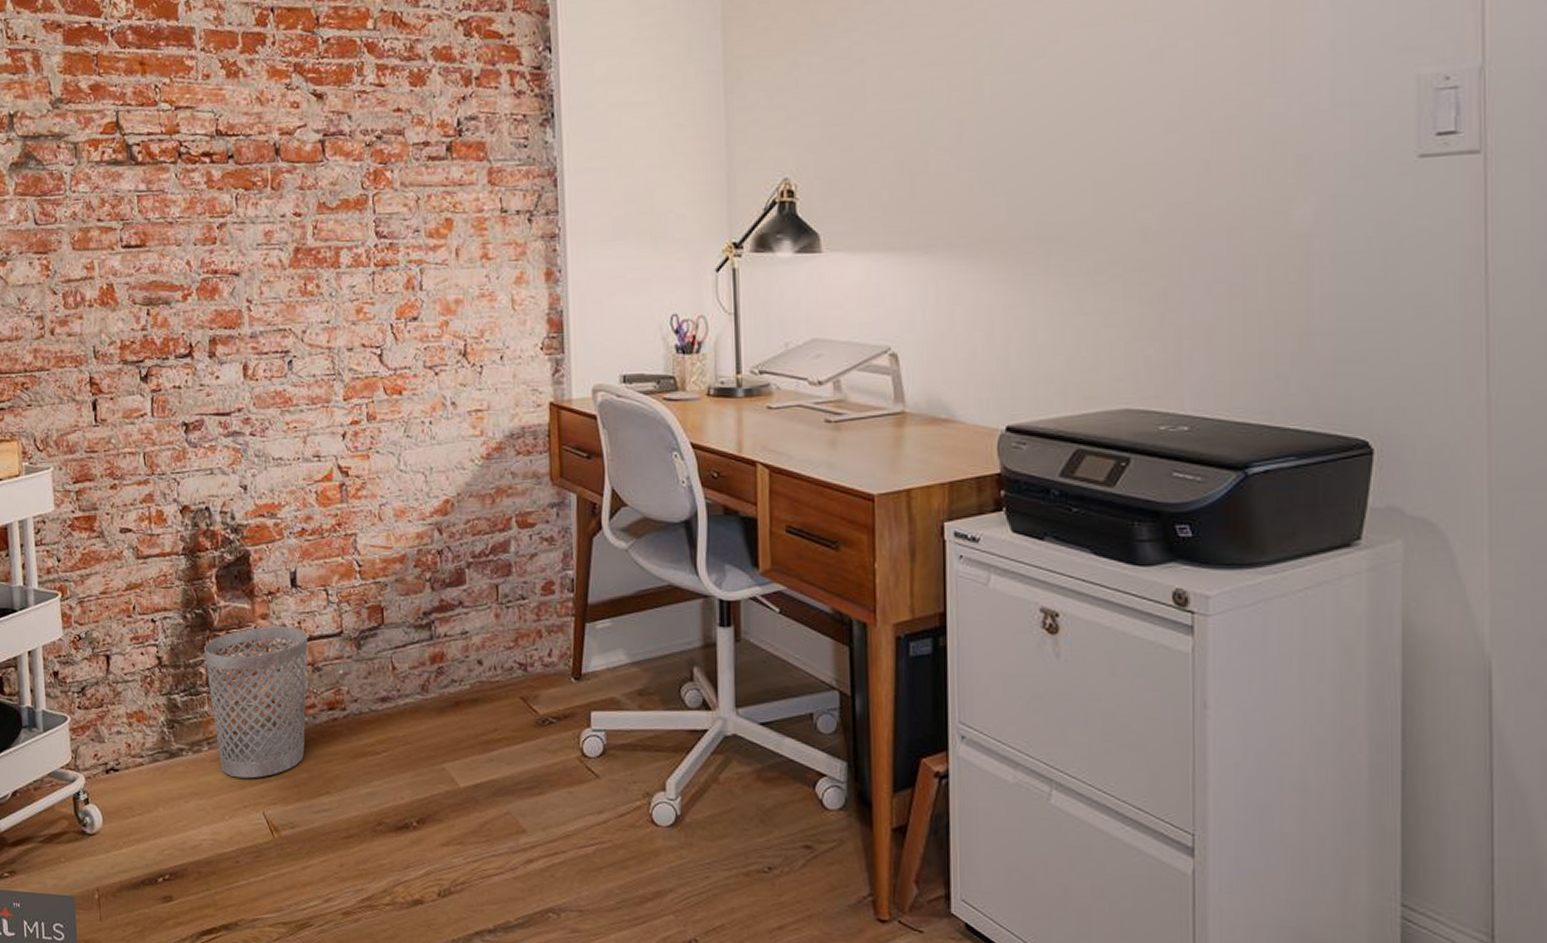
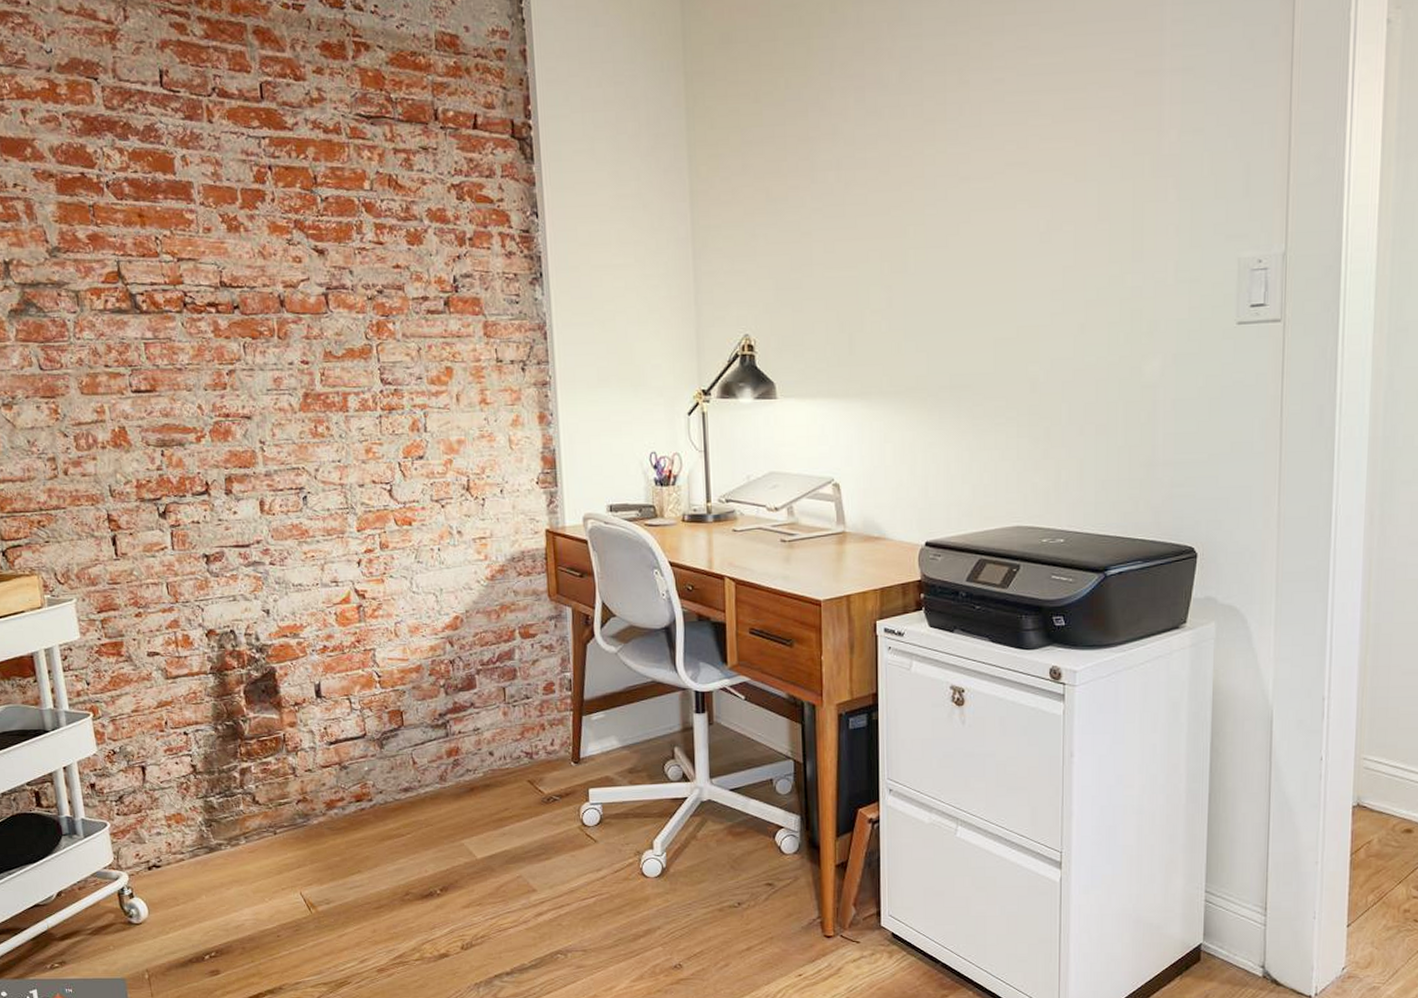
wastebasket: present [205,626,308,779] -> none [237,732,336,865]

